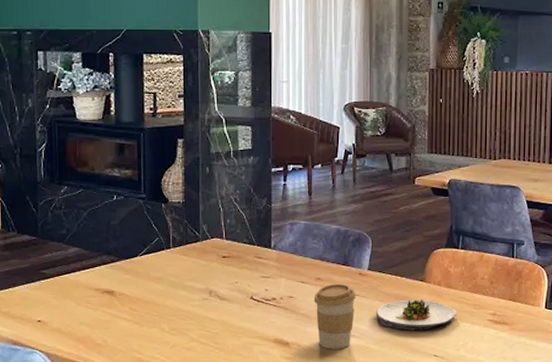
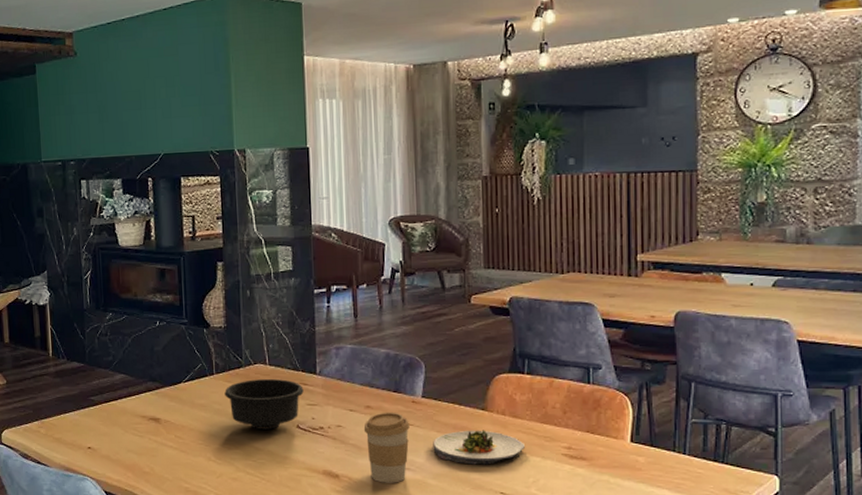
bowl: none [181,253,258,301] -> present [225,379,304,429]

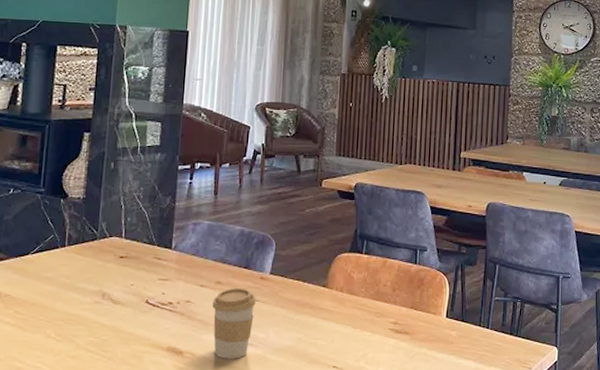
bowl: present [225,379,304,429] -> none [74,253,157,305]
salad plate: present [433,430,525,465] -> none [276,306,358,340]

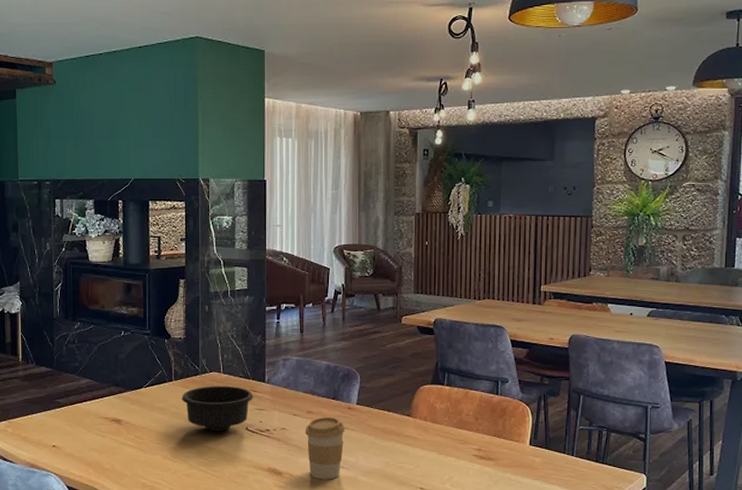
bowl: none [74,253,157,305] -> present [182,386,253,431]

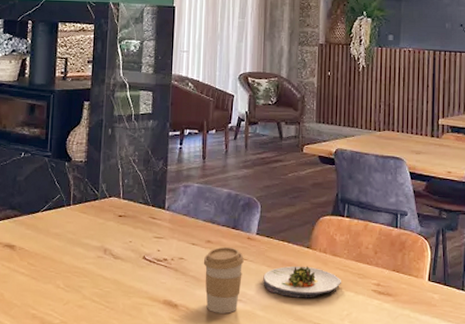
bowl: present [182,386,253,431] -> none [79,212,152,260]
salad plate: none [364,433,442,464] -> present [263,266,341,298]

